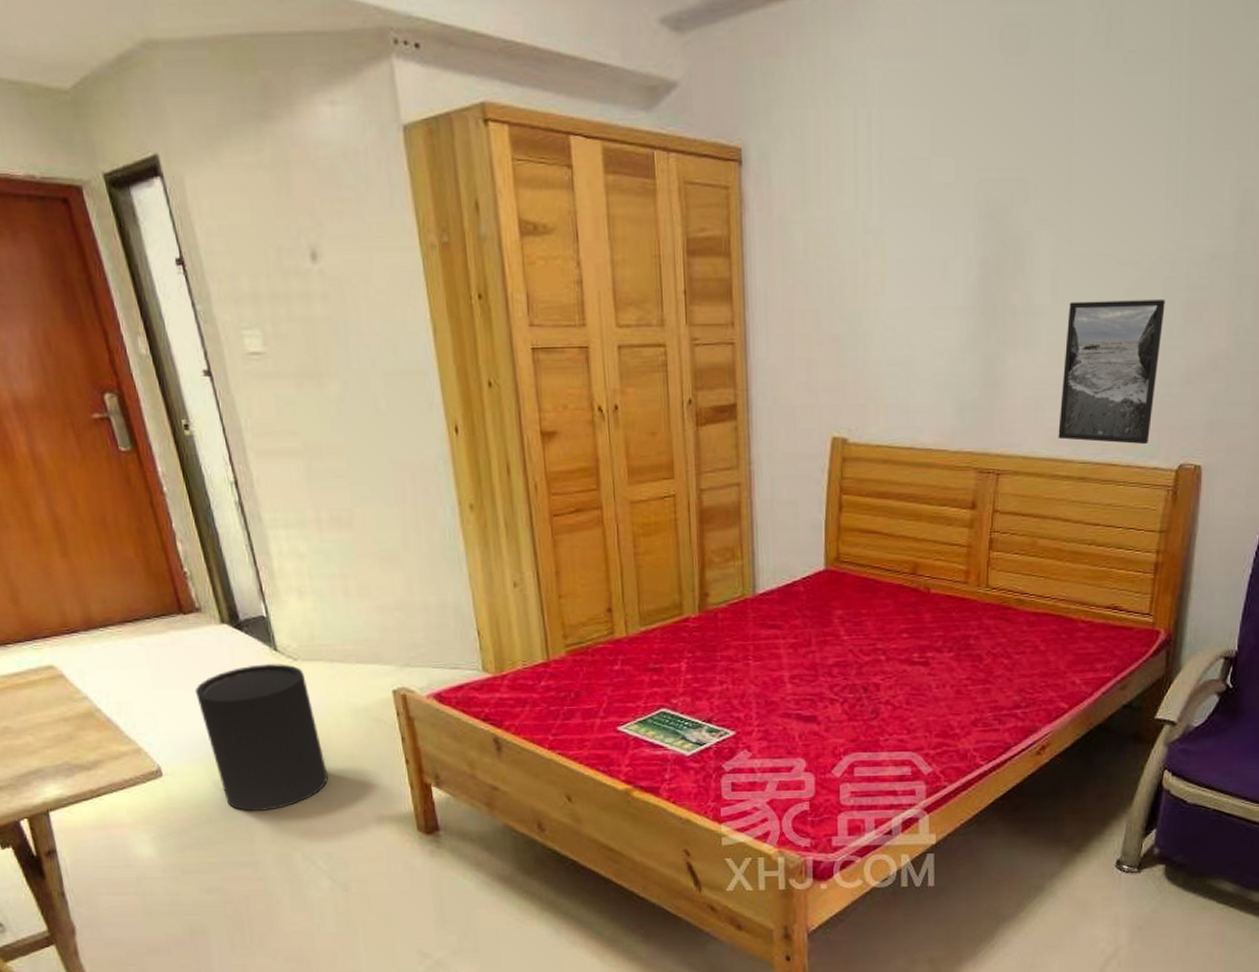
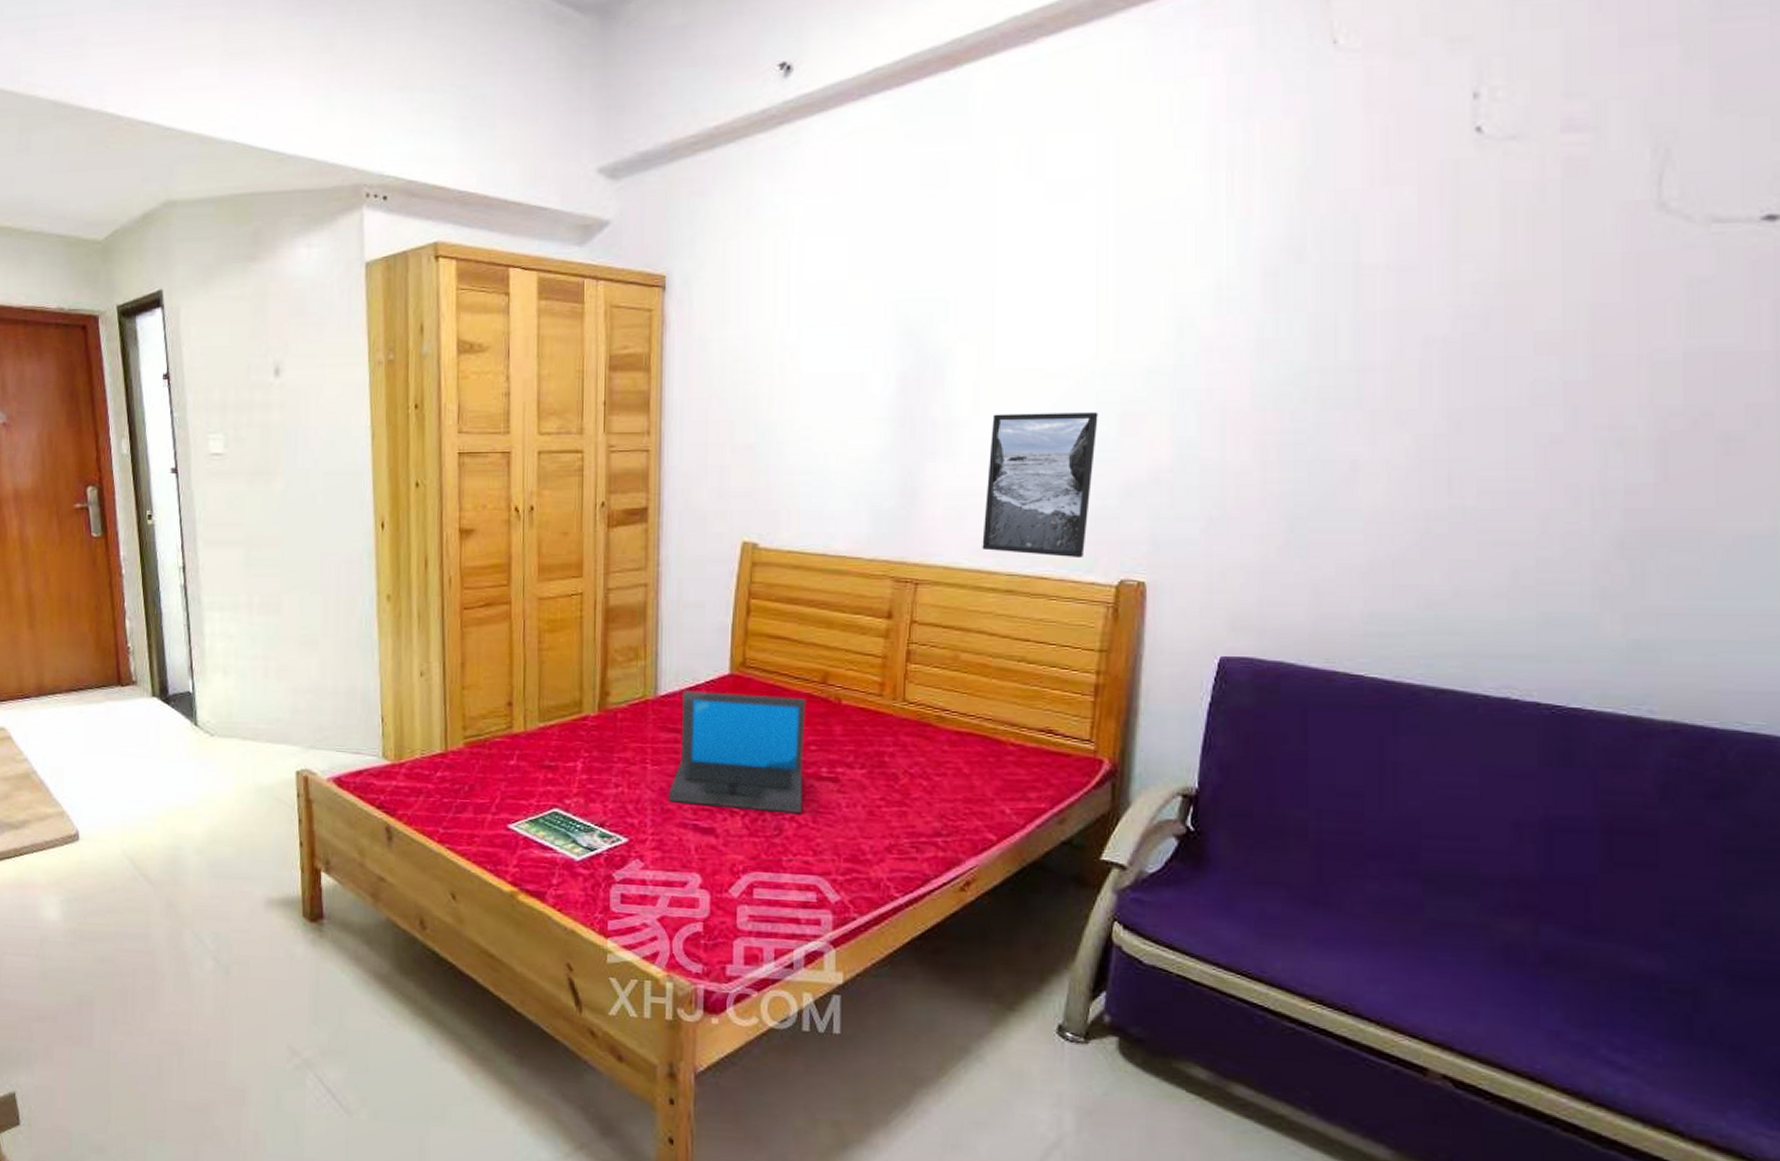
trash can: present [195,663,329,812] -> none [120,737,227,884]
laptop: none [771,587,899,697] -> present [668,691,807,813]

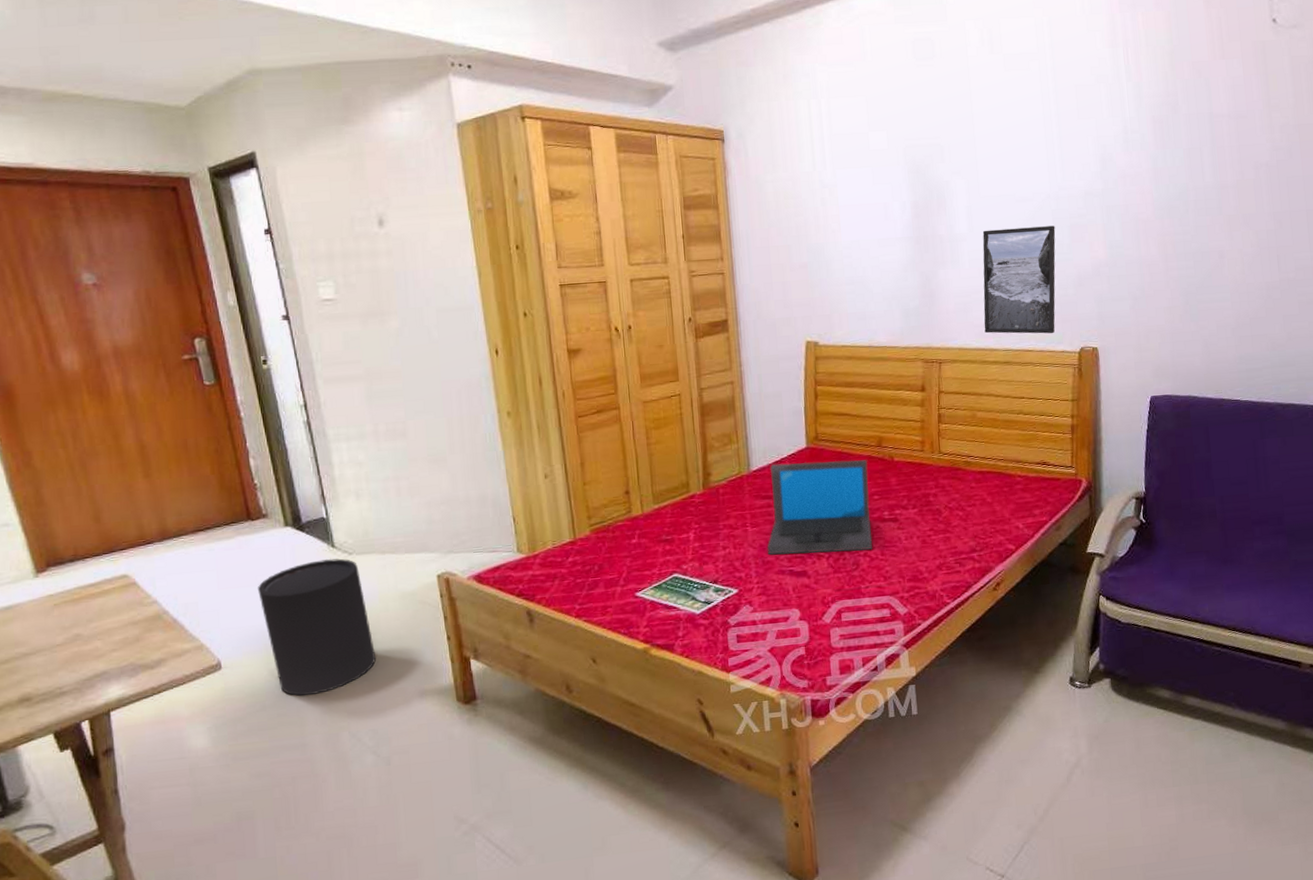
trash can: none [120,737,227,884] -> present [258,558,377,697]

